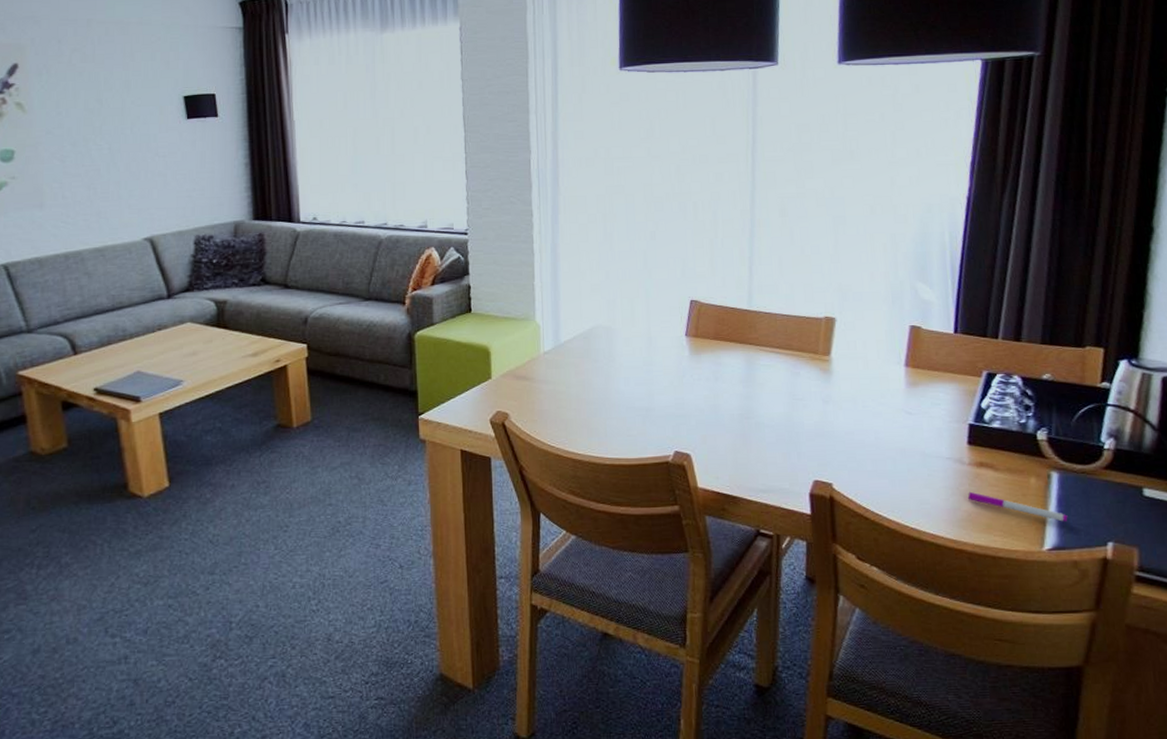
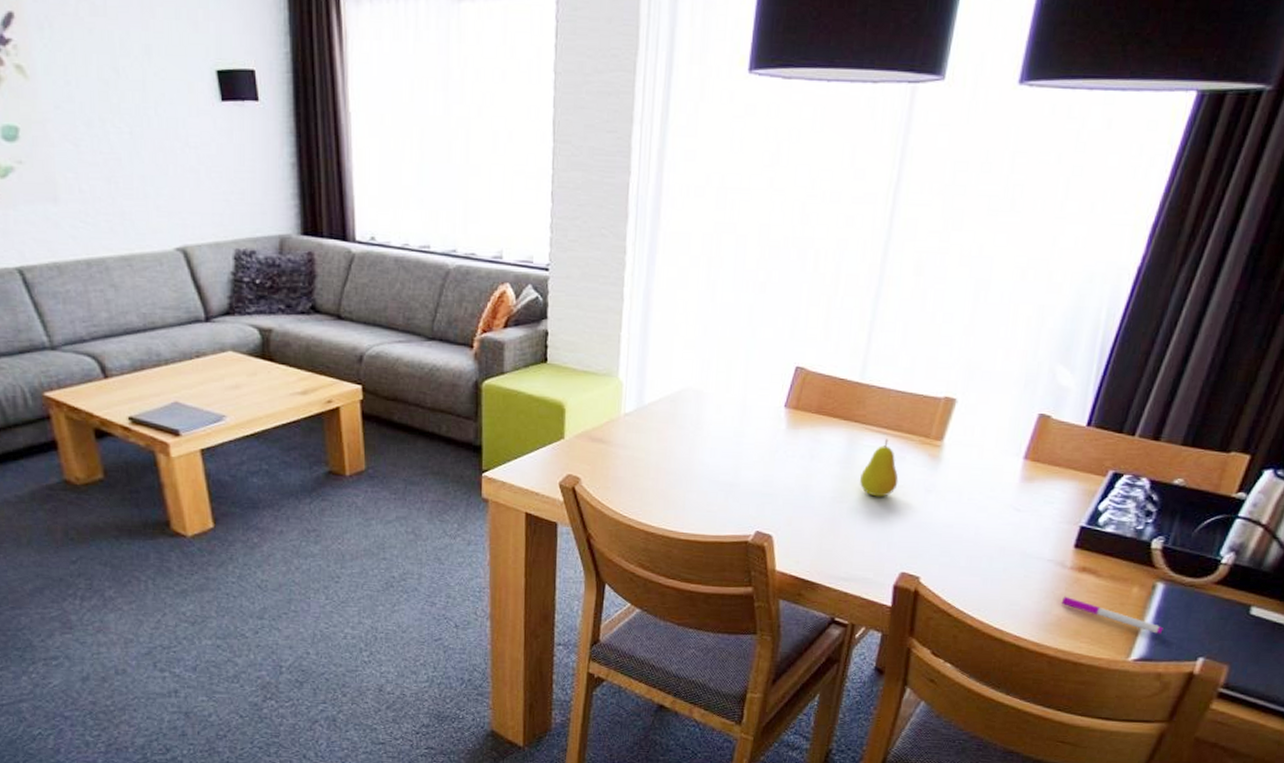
fruit: none [762,357,797,411] -> present [860,439,899,497]

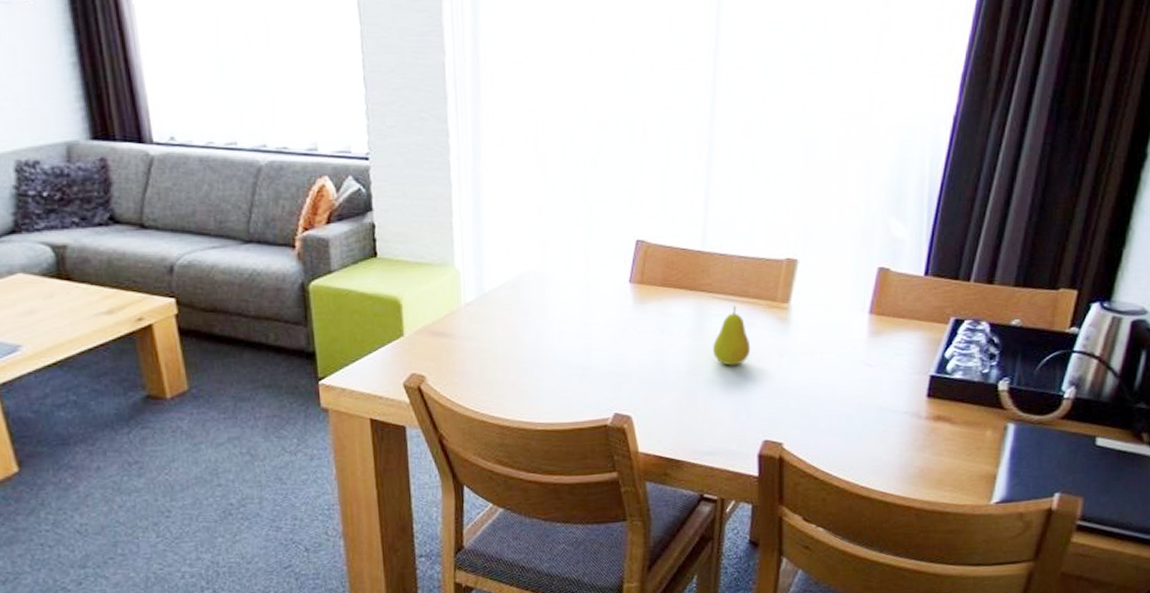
pen: present [1061,596,1164,634] -> none [921,446,1019,474]

